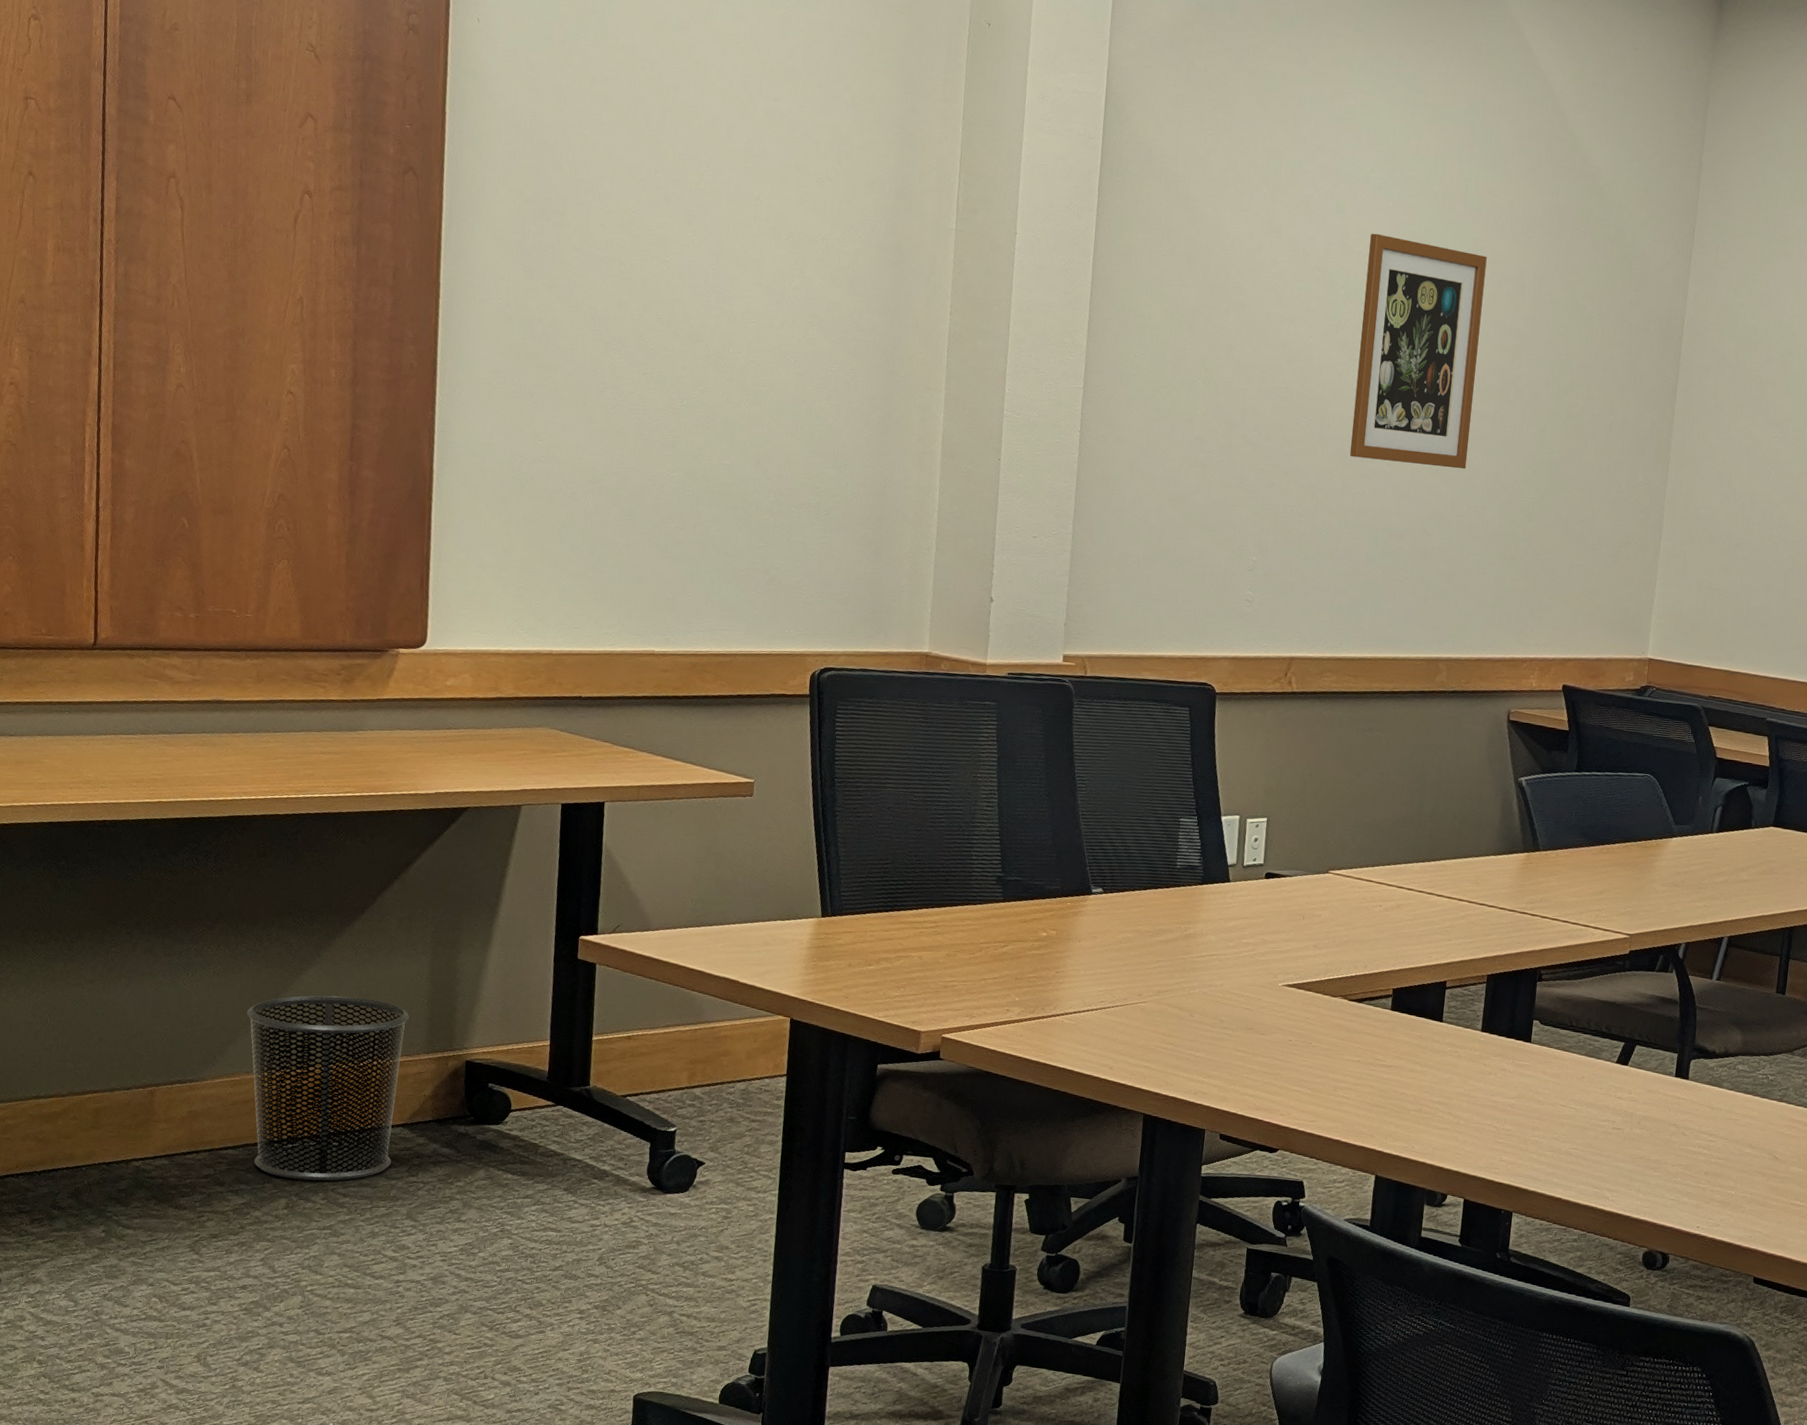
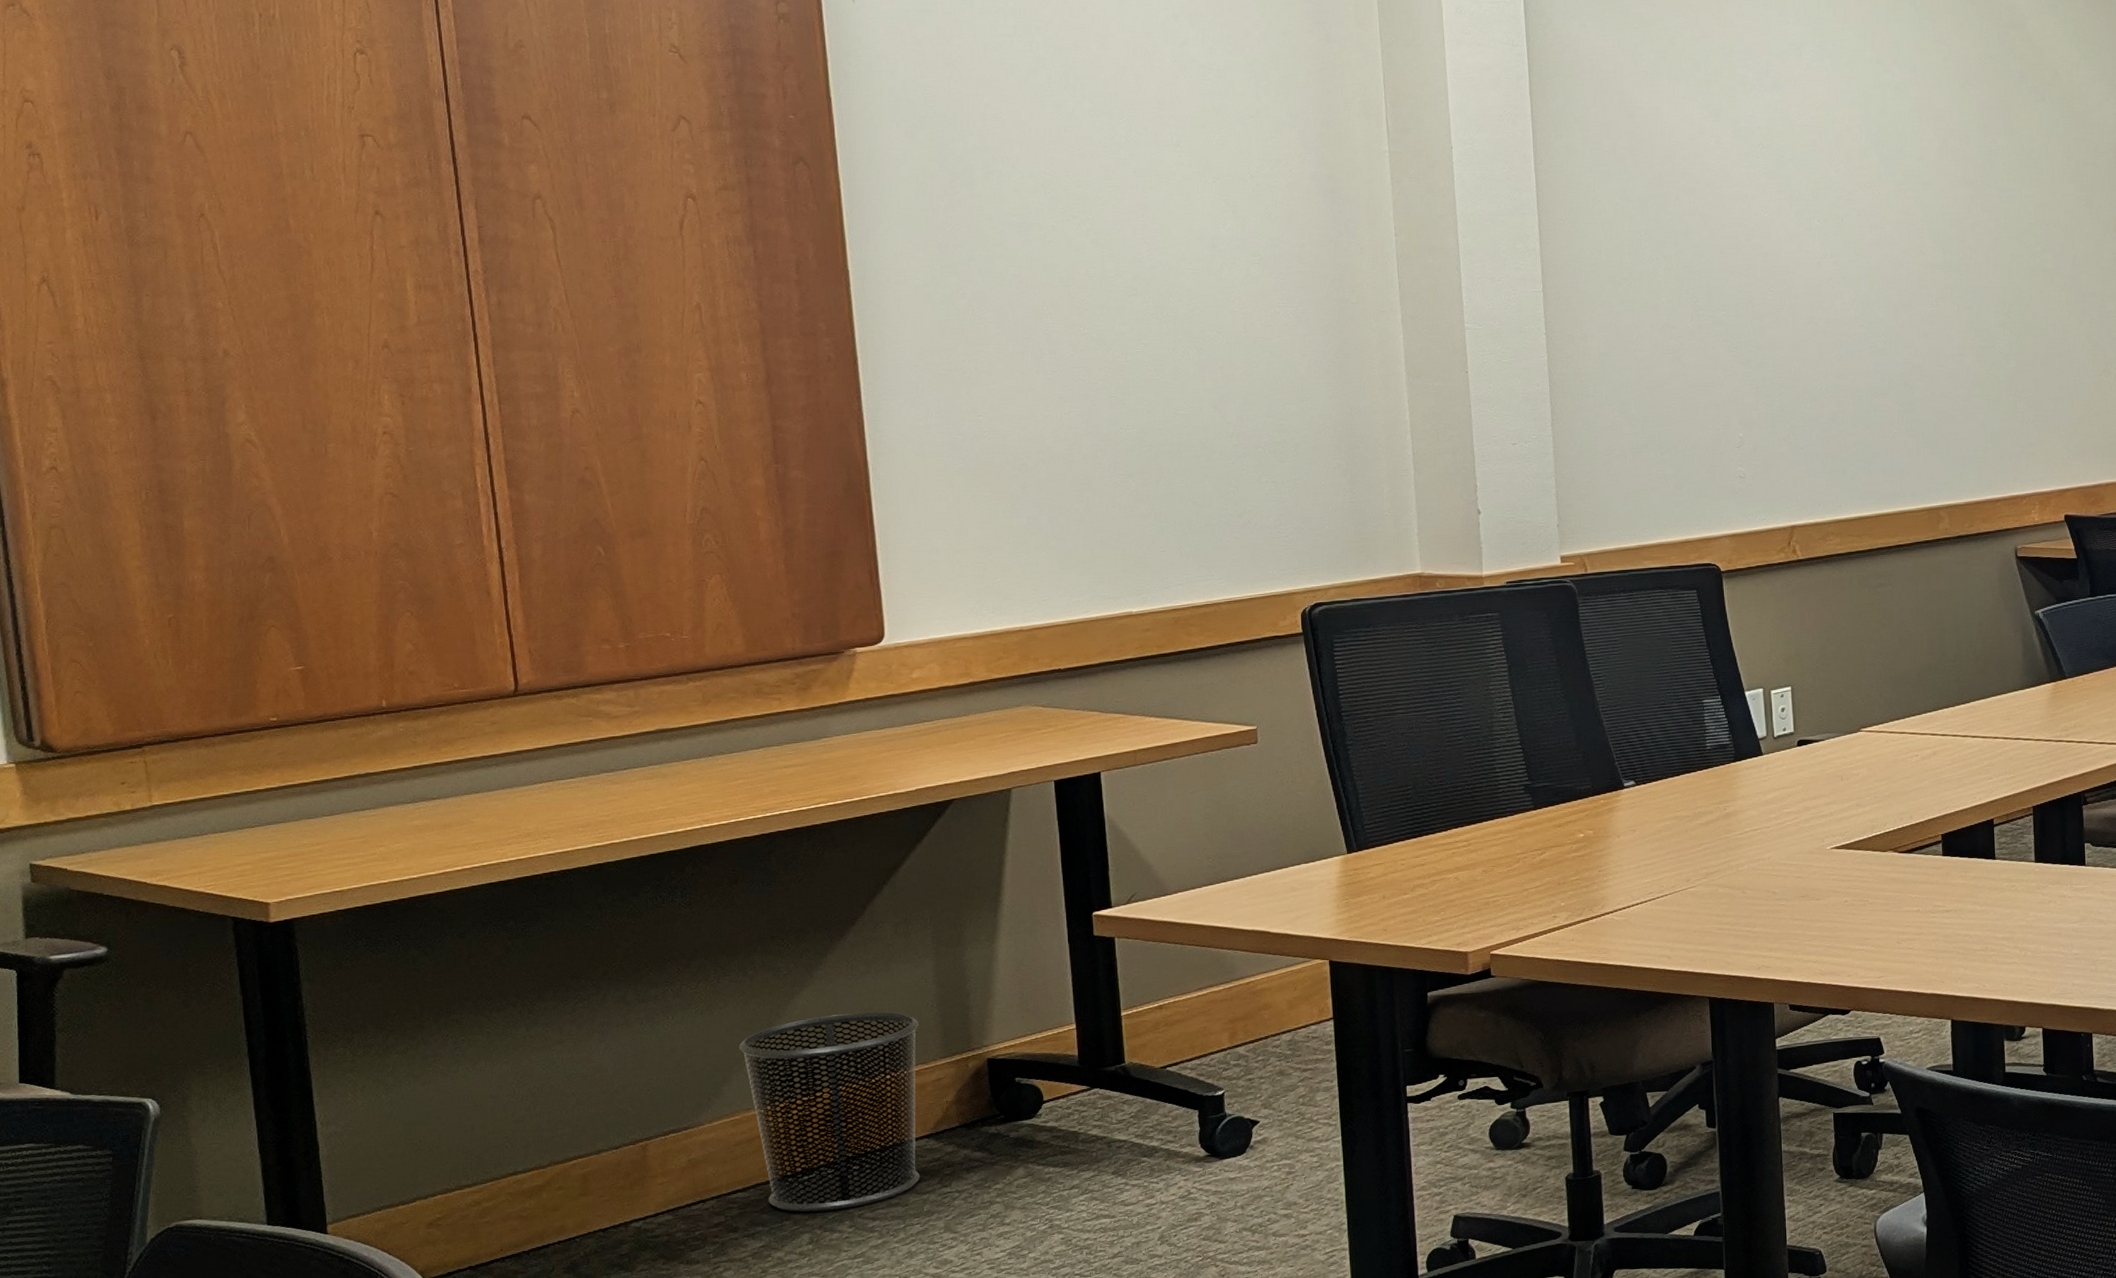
wall art: present [1350,233,1487,469] -> none [1811,104,1939,323]

